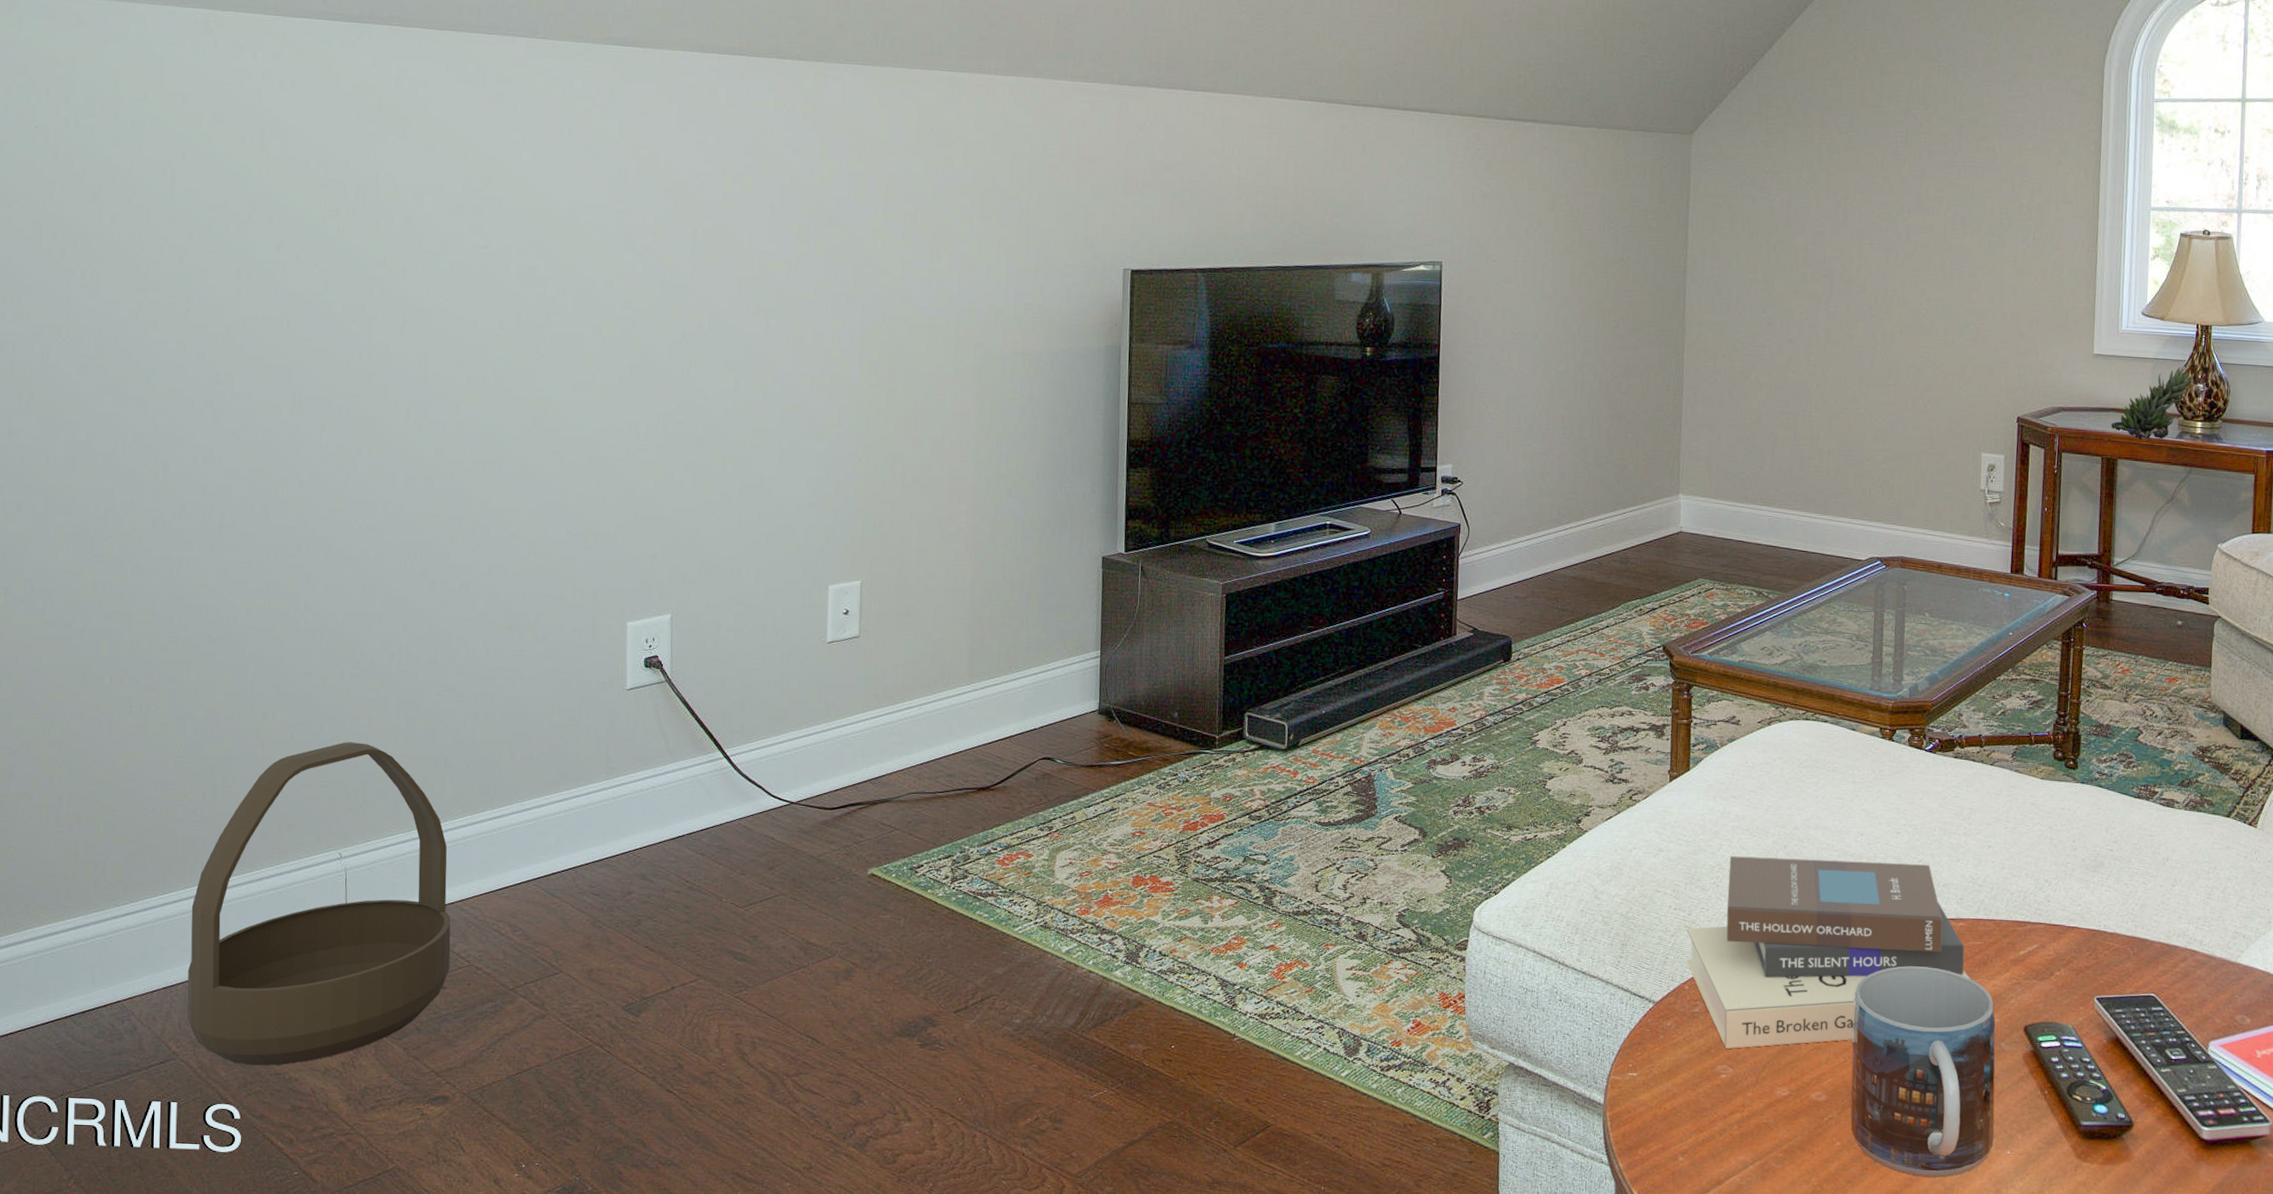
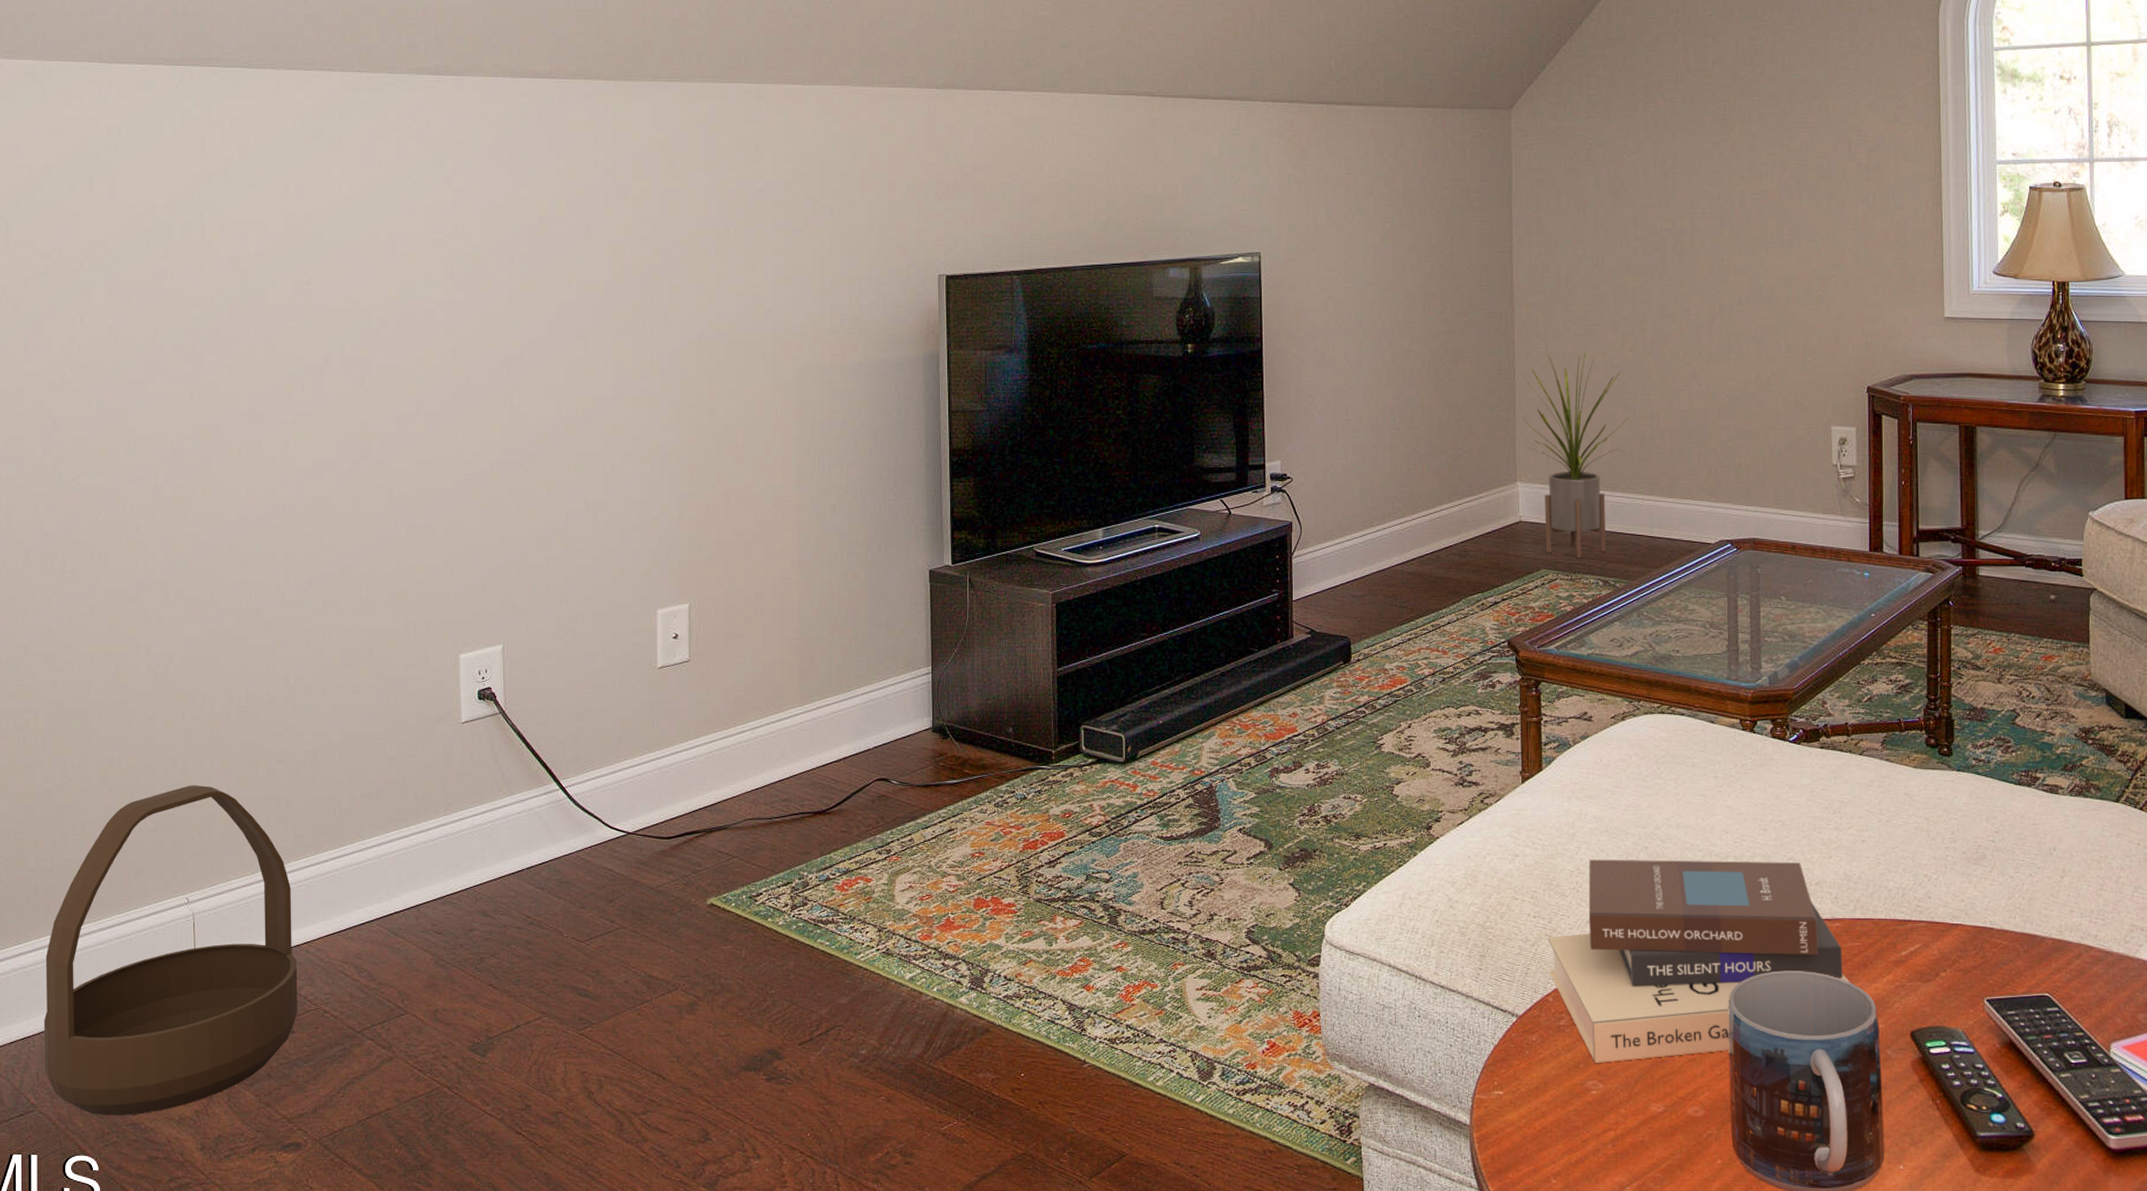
house plant: none [1687,371,1789,570] -> present [1521,351,1628,559]
succulent plant: present [2111,366,2193,440] -> none [1967,326,2051,405]

